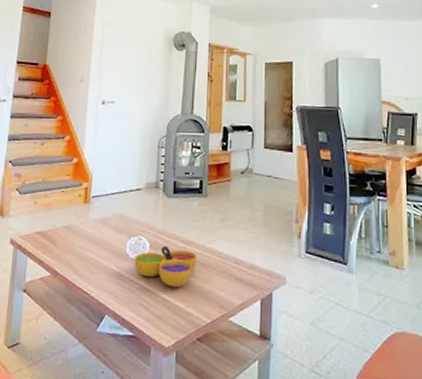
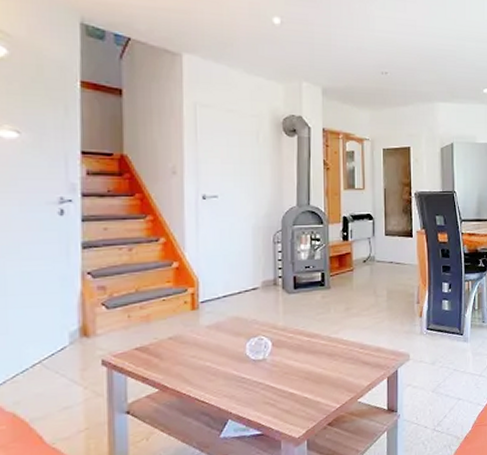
decorative bowl: present [134,245,197,288] -> none [256,341,323,381]

